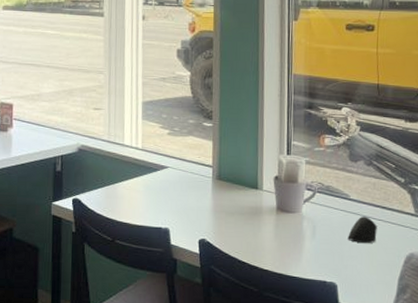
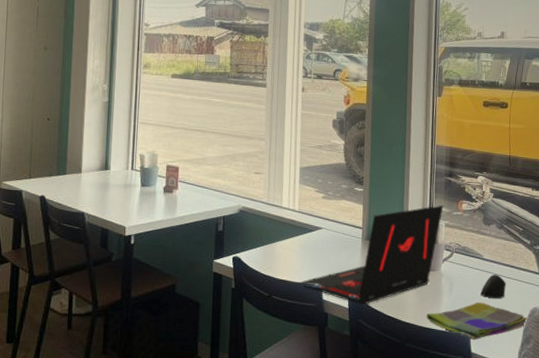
laptop: none [145,140,304,251] -> present [299,205,444,306]
dish towel: none [286,247,403,289] -> present [426,302,528,340]

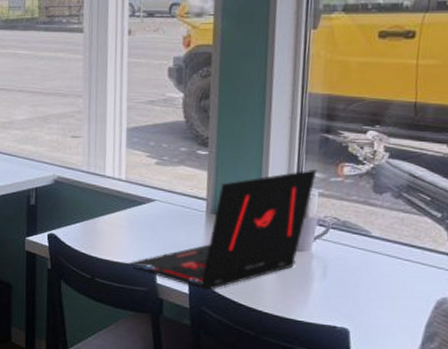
dish towel: present [426,302,528,340] -> none [290,289,432,336]
computer mouse: present [480,274,506,299] -> none [366,256,403,287]

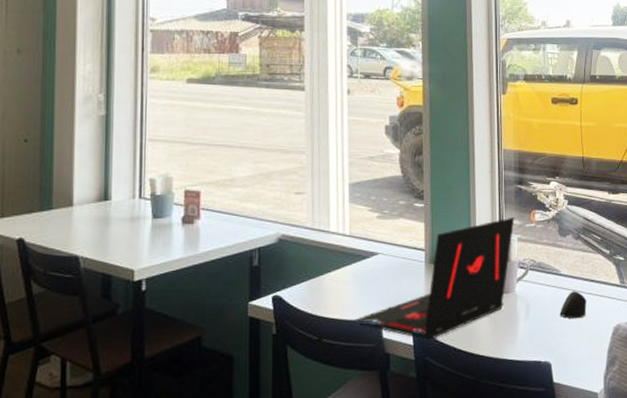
computer mouse: none [366,256,403,287] -> present [560,291,587,319]

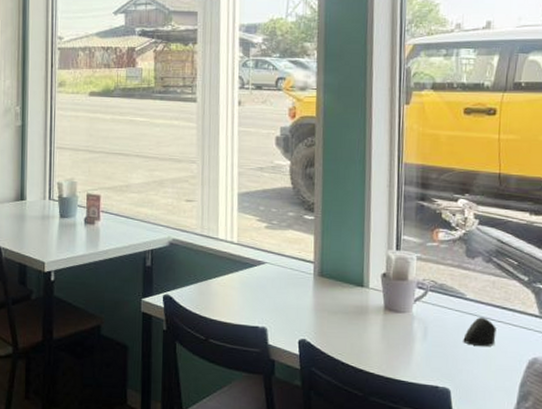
laptop: present [354,217,515,341] -> none [240,235,415,352]

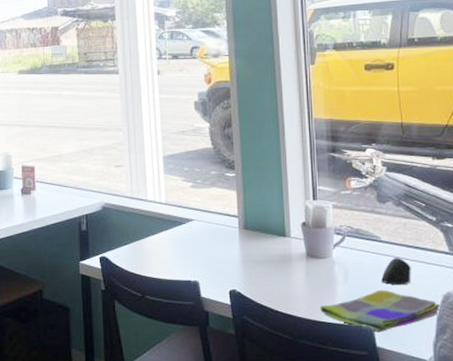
dish towel: none [394,350,525,395] -> present [320,289,441,333]

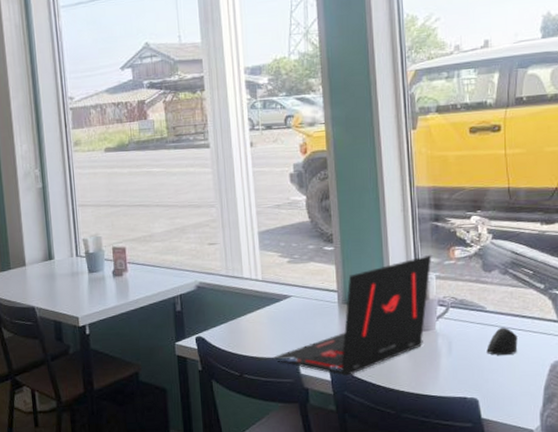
laptop: none [174,185,329,301] -> present [272,255,432,377]
dish towel: present [320,289,441,333] -> none [423,360,548,404]

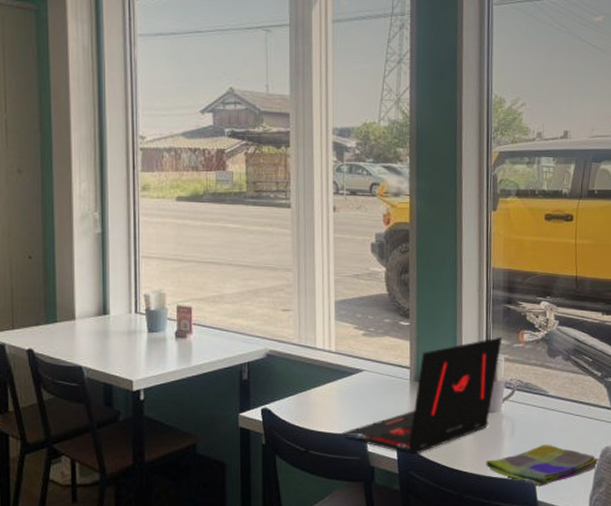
dish towel: none [423,360,548,404] -> present [486,444,599,487]
computer mouse: present [486,328,518,356] -> none [546,412,575,440]

